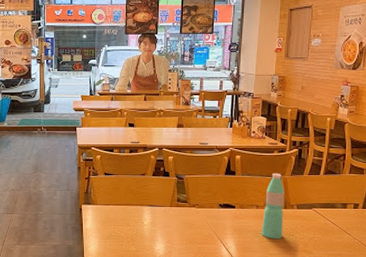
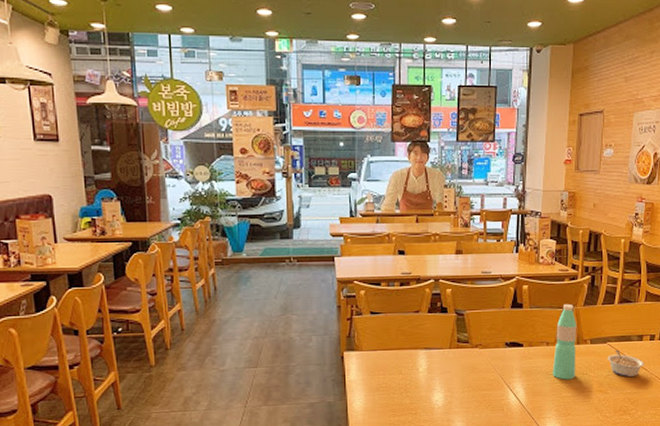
legume: none [312,215,348,241] -> present [607,350,644,378]

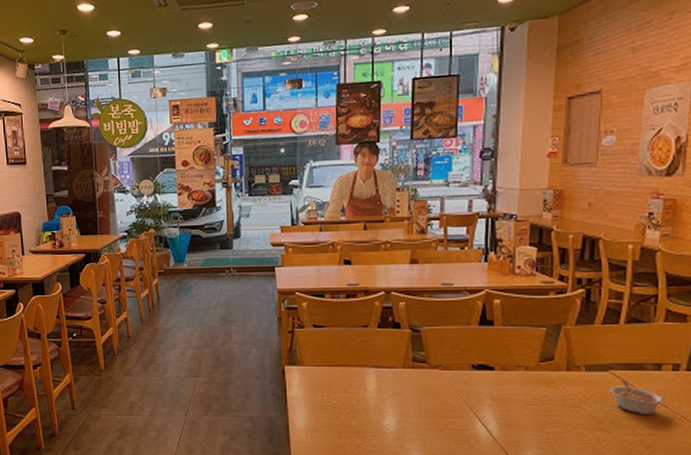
water bottle: present [552,303,577,380] -> none [533,322,566,412]

